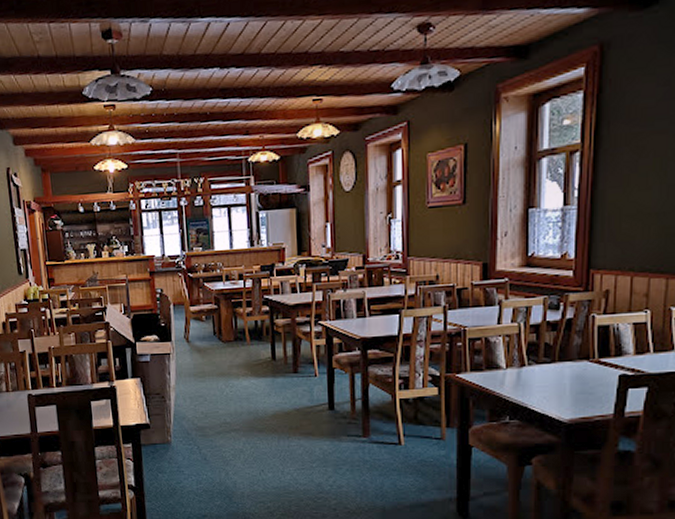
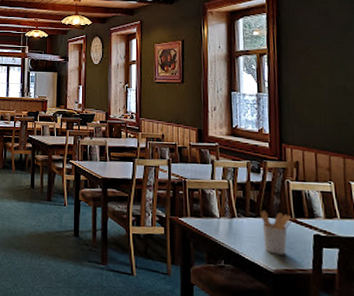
utensil holder: none [556,353,593,403] -> present [260,211,291,255]

